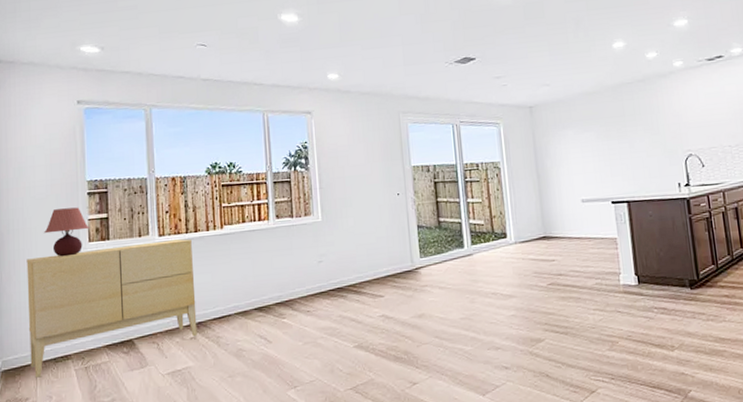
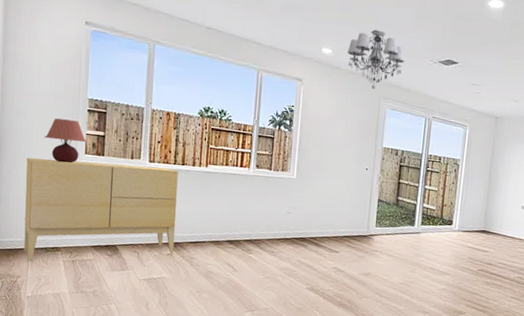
chandelier: none [355,43,418,107] -> present [347,29,405,90]

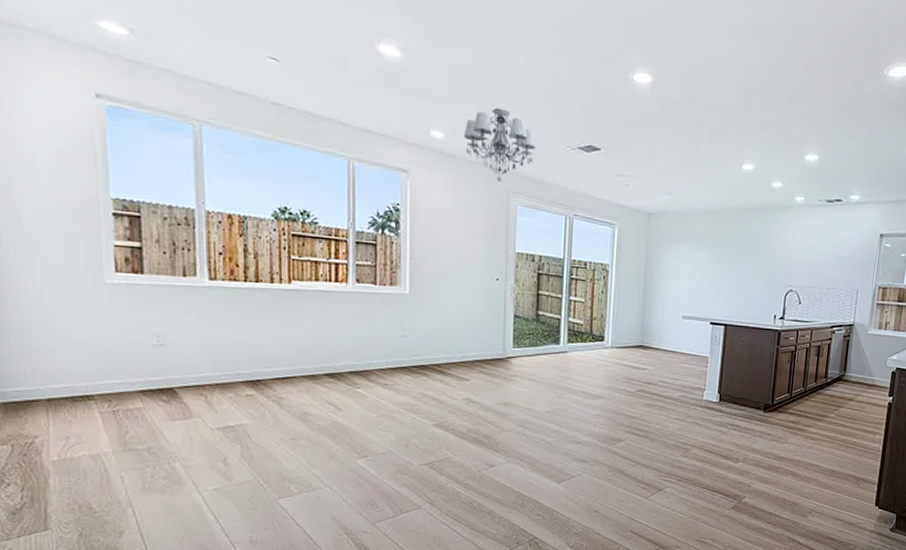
sideboard: present [24,157,178,261] -> none [28,279,255,415]
table lamp: present [44,118,87,163] -> none [50,225,116,285]

